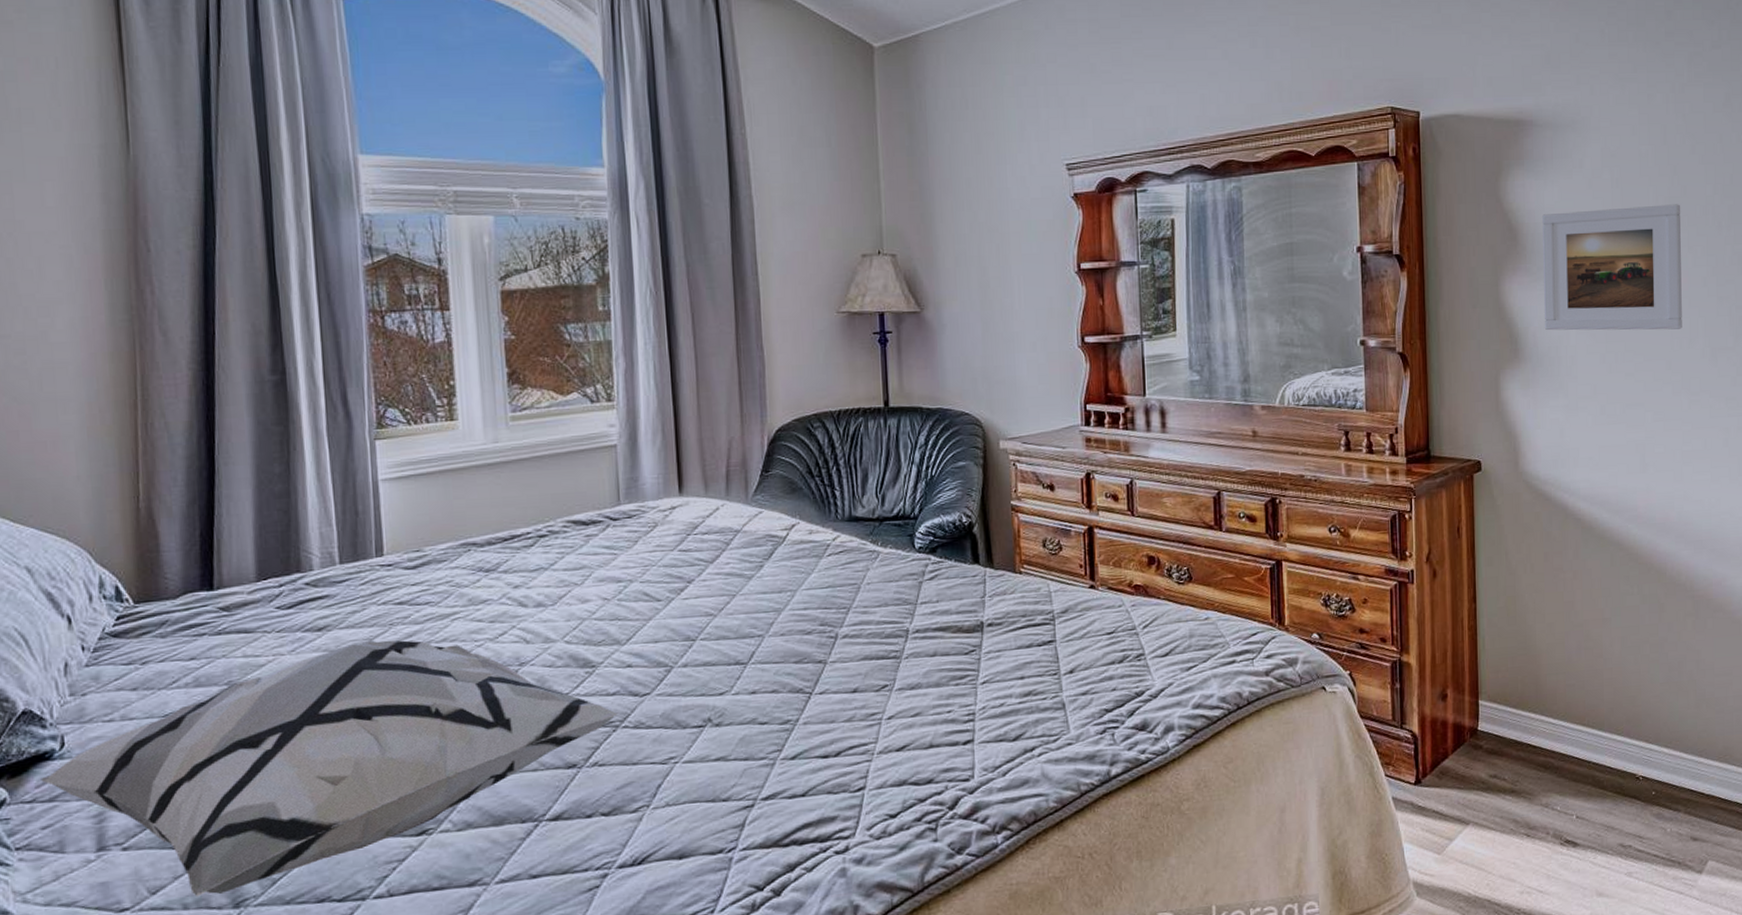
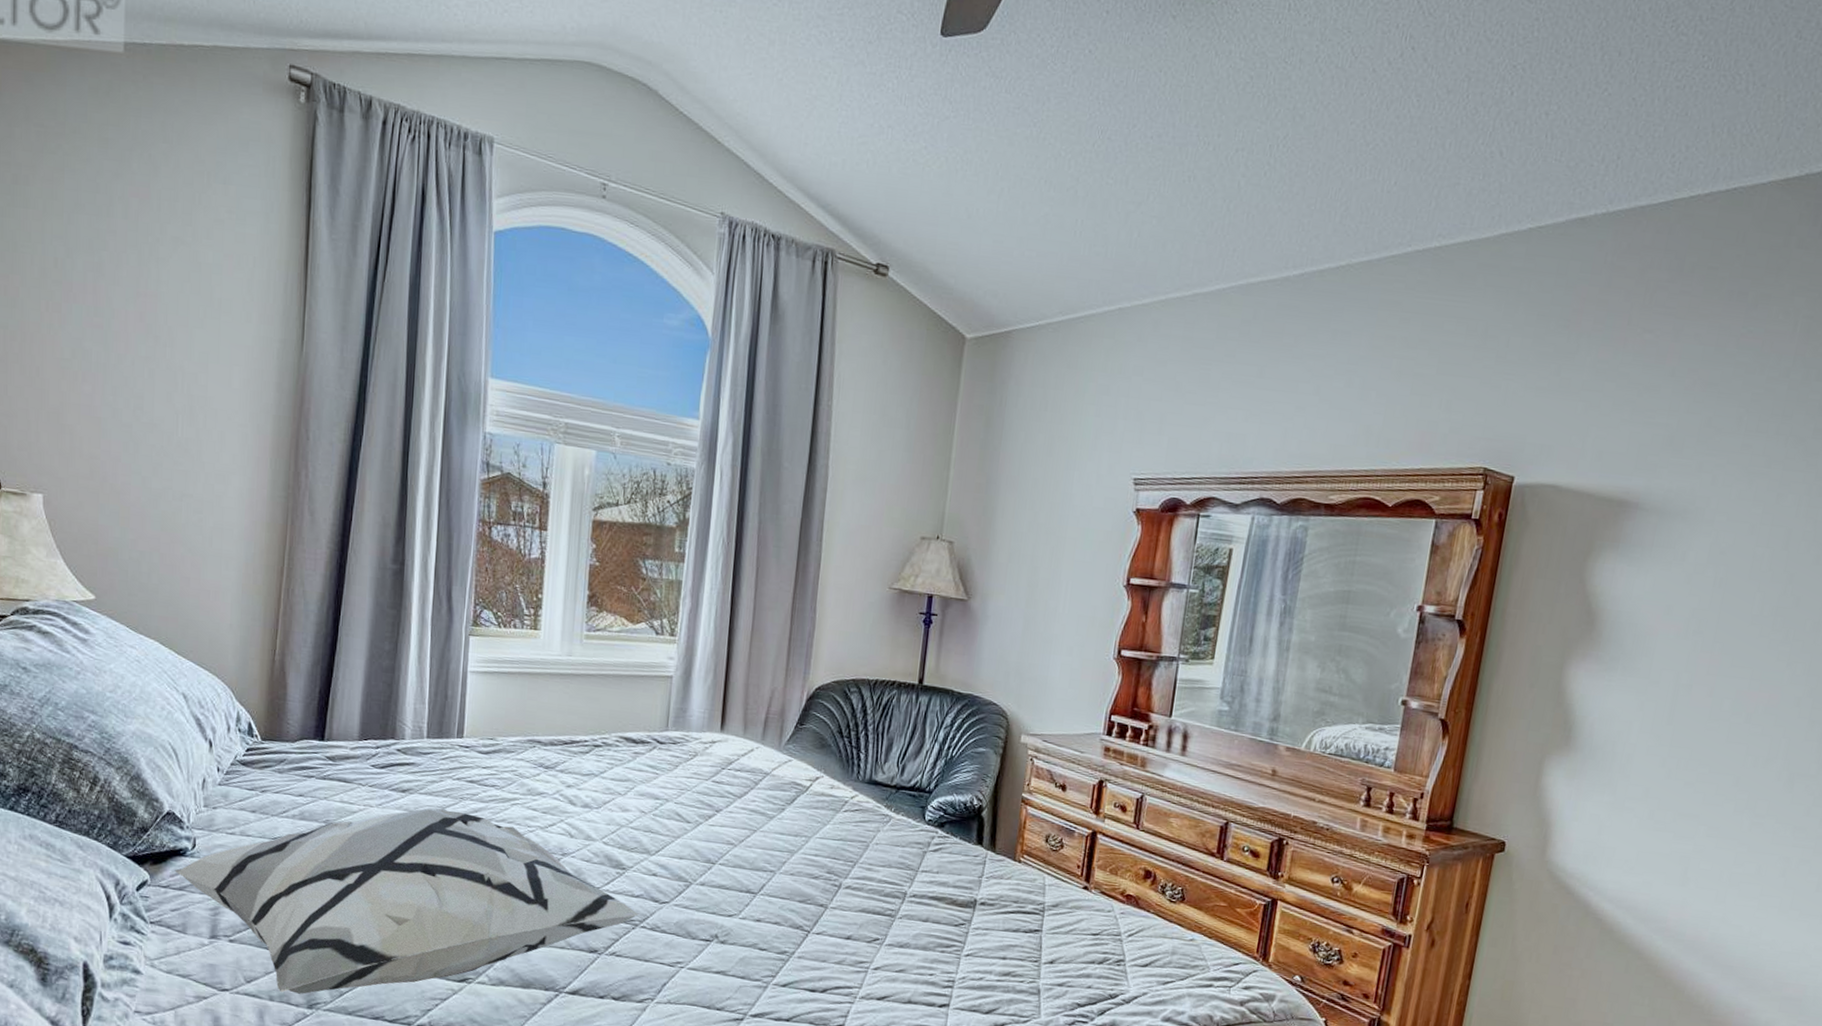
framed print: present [1542,204,1682,331] -> none [1604,603,1789,747]

